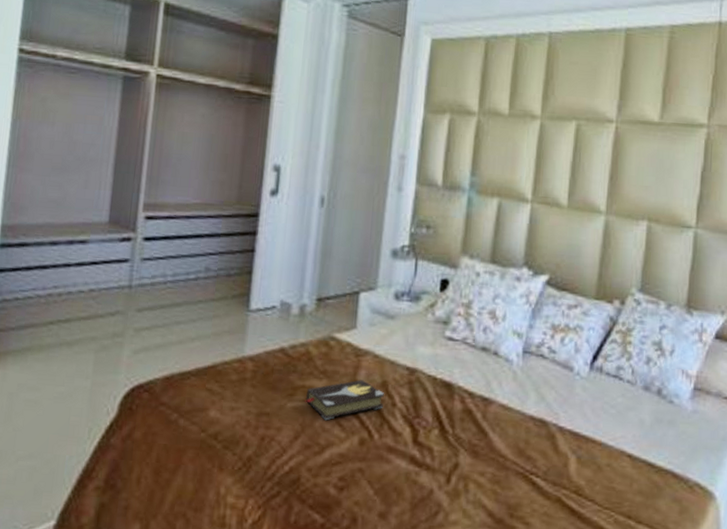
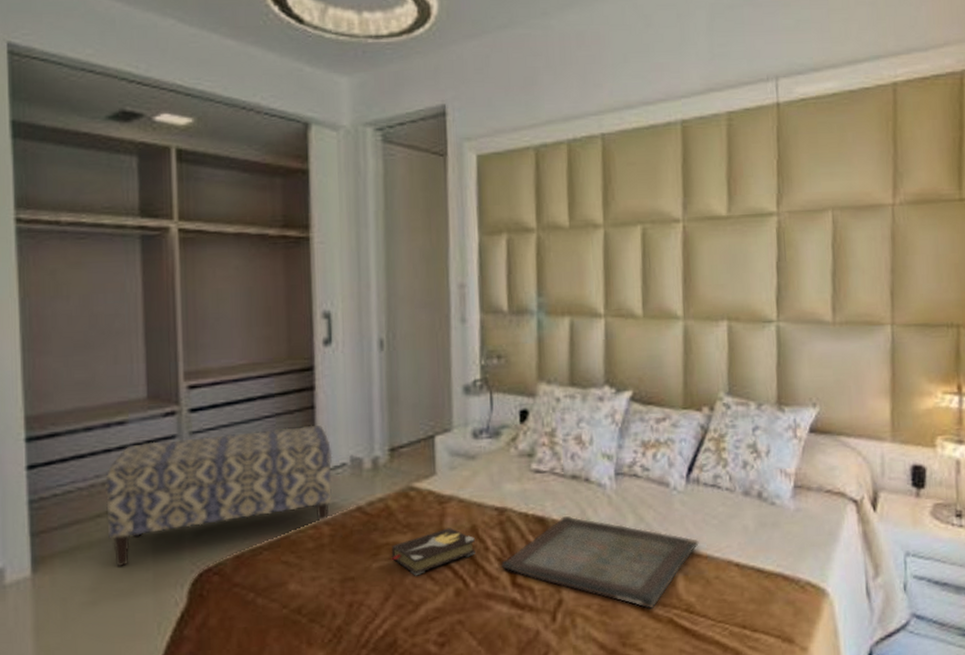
bench: none [56,262,265,372] -> present [105,425,333,568]
serving tray: none [405,385,595,485] -> present [501,516,699,609]

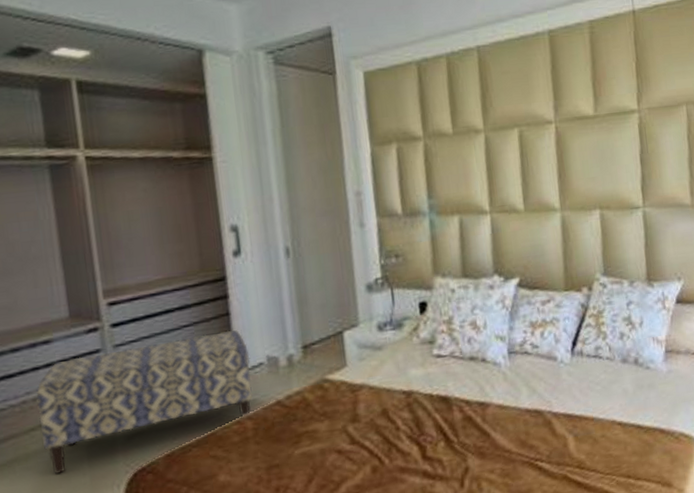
hardback book: present [389,528,475,576] -> none [309,412,388,459]
serving tray: present [501,516,699,609] -> none [412,393,586,469]

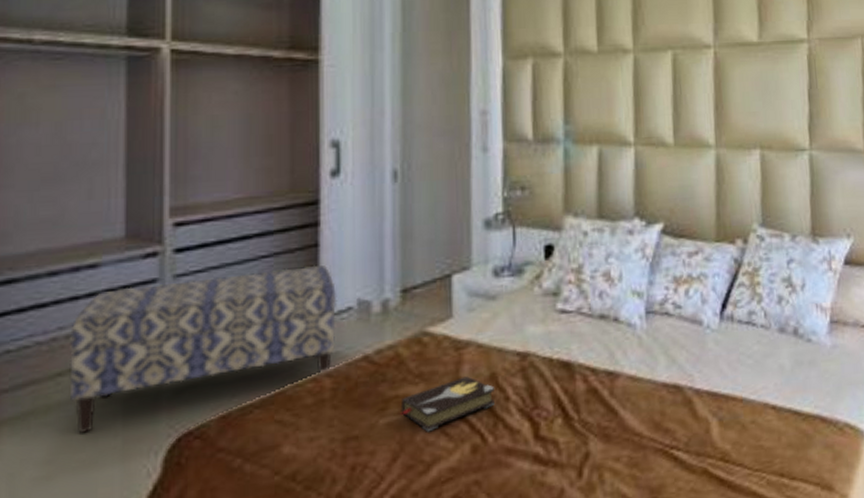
hardback book: none [309,412,388,459] -> present [398,376,495,432]

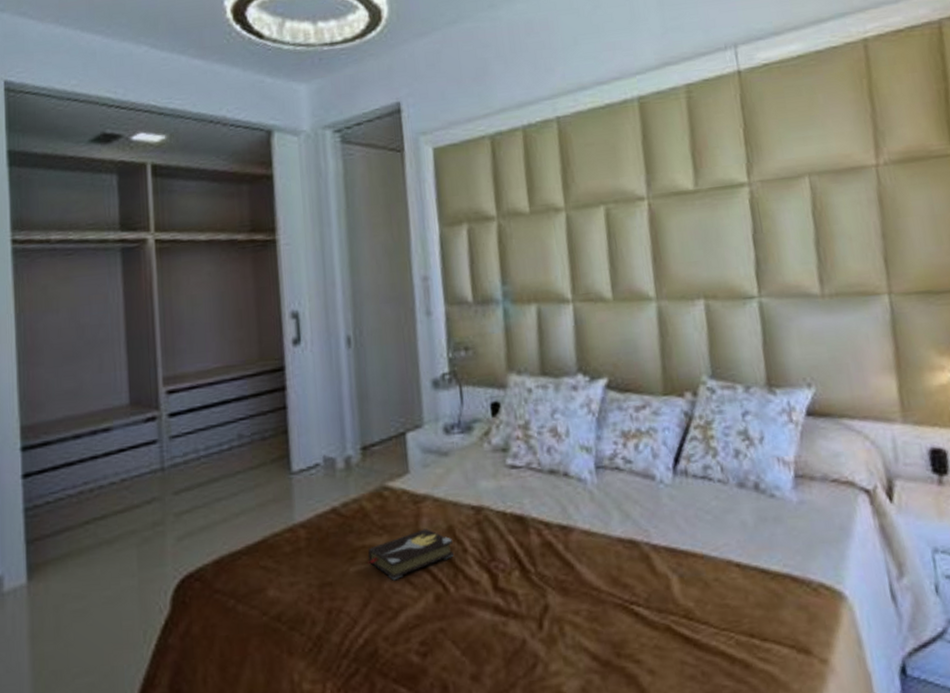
bench: present [69,265,337,434] -> none [93,425,307,574]

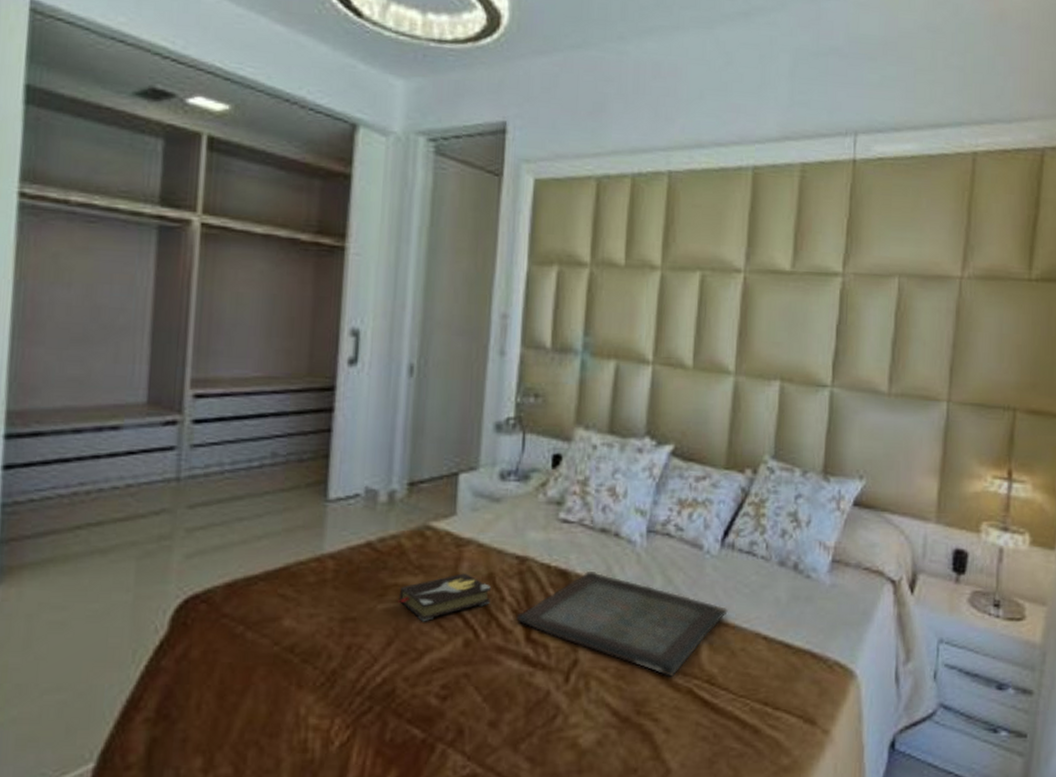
serving tray: none [481,514,693,615] -> present [516,572,728,677]

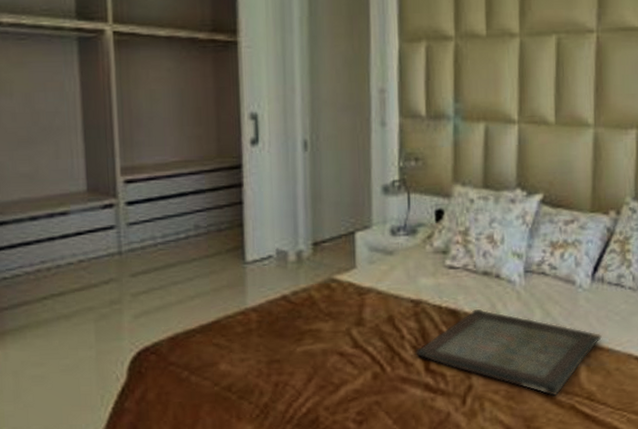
hardback book: present [395,573,491,622] -> none [311,317,392,360]

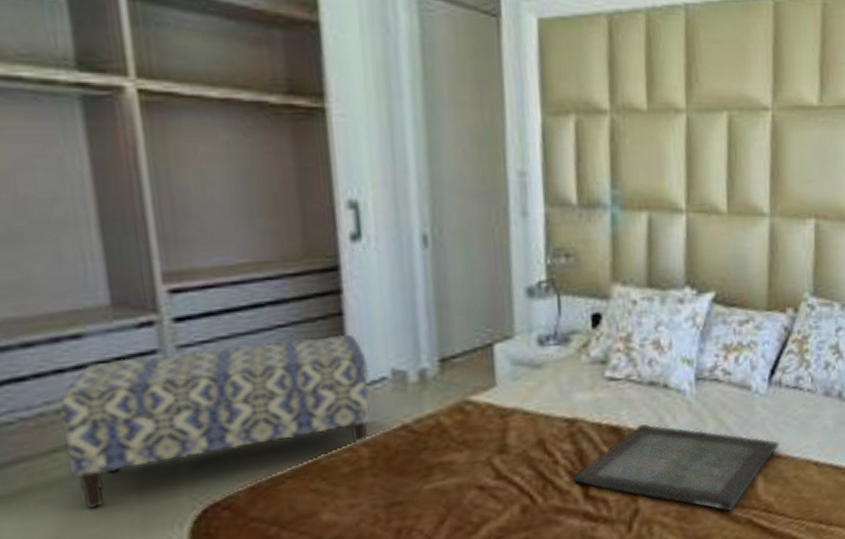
bench: none [50,219,260,345] -> present [59,334,371,510]

